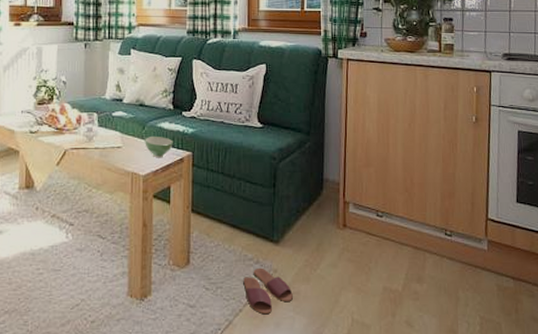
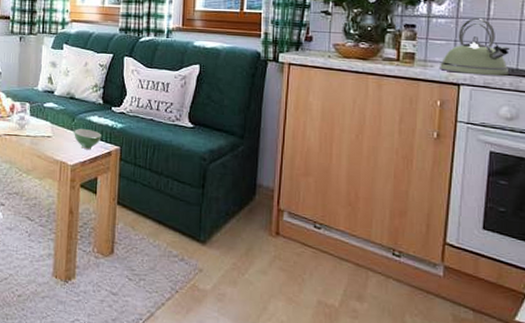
slippers: present [243,267,293,315] -> none [167,265,218,312]
kettle: none [473,11,529,63] -> present [438,18,510,77]

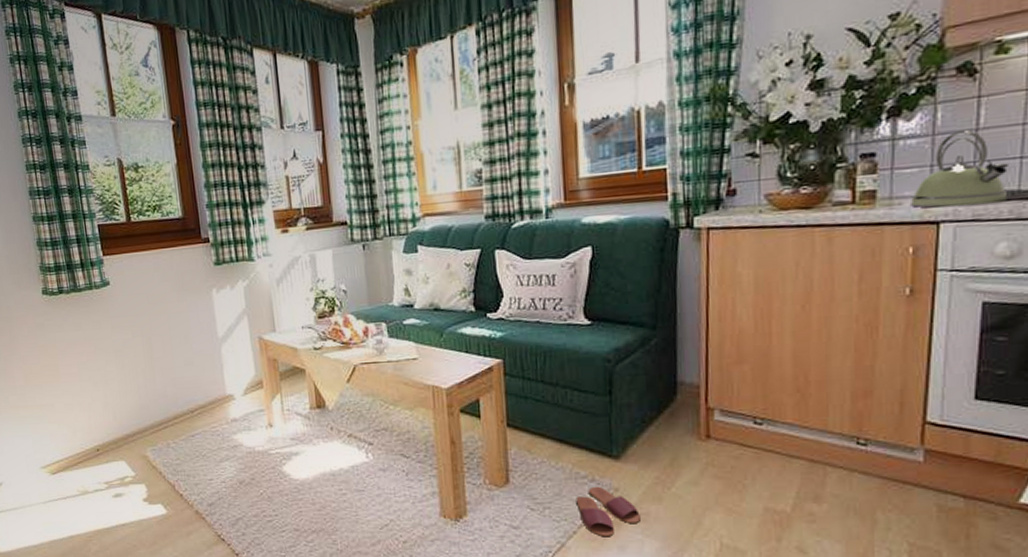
bowl: present [74,129,102,150] -> none [444,344,479,369]
slippers: none [167,265,218,312] -> present [576,486,640,537]

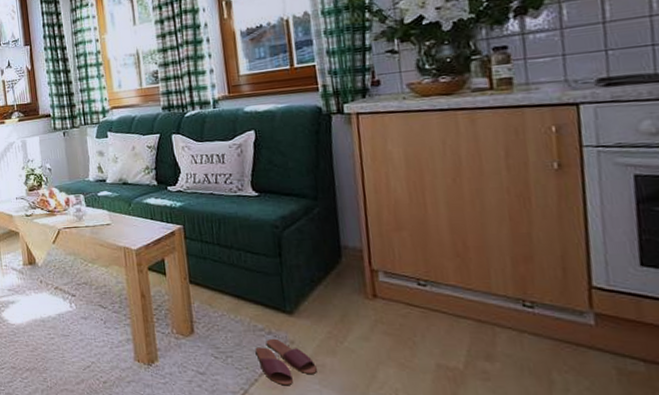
kettle: present [909,130,1009,208] -> none [546,23,646,92]

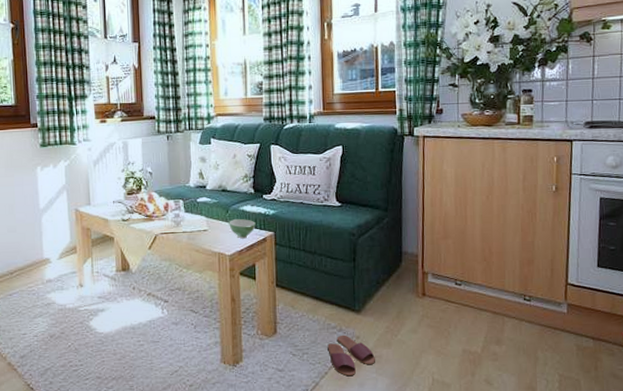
bowl: none [132,212,162,233] -> present [229,219,256,239]

